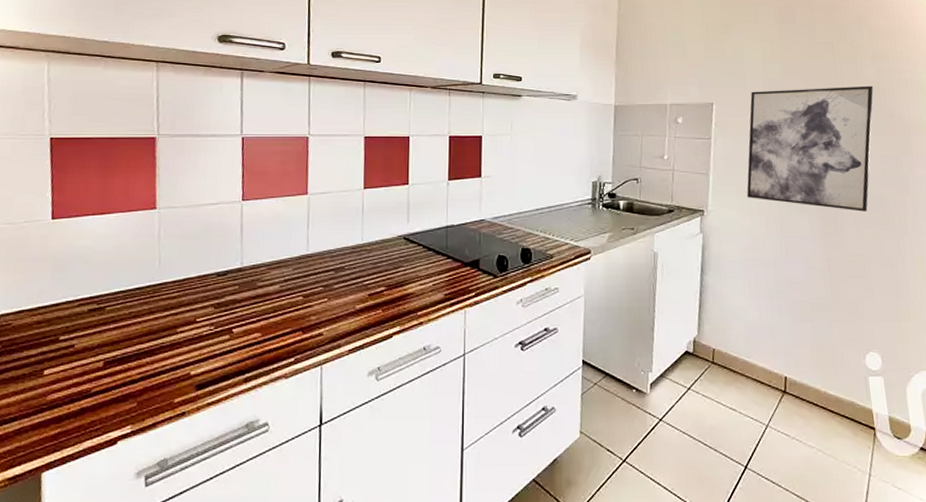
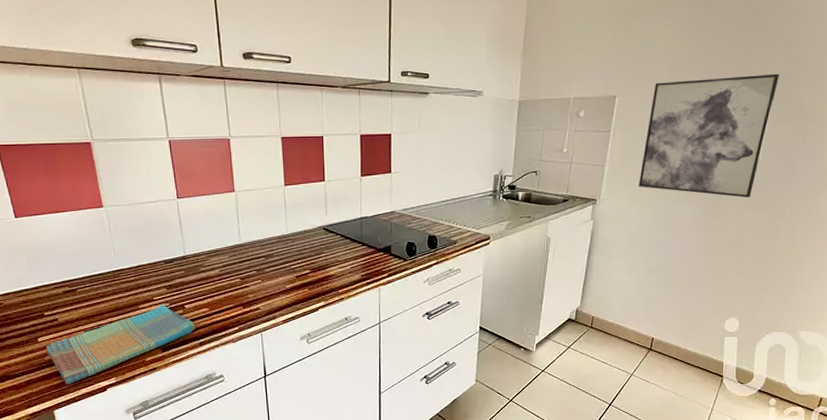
dish towel: none [50,326,242,435] -> present [46,304,195,384]

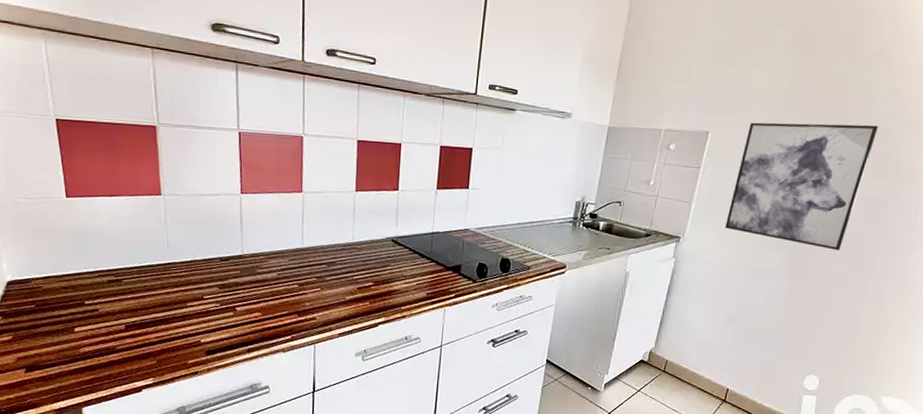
dish towel: present [46,304,195,384] -> none [82,303,245,381]

